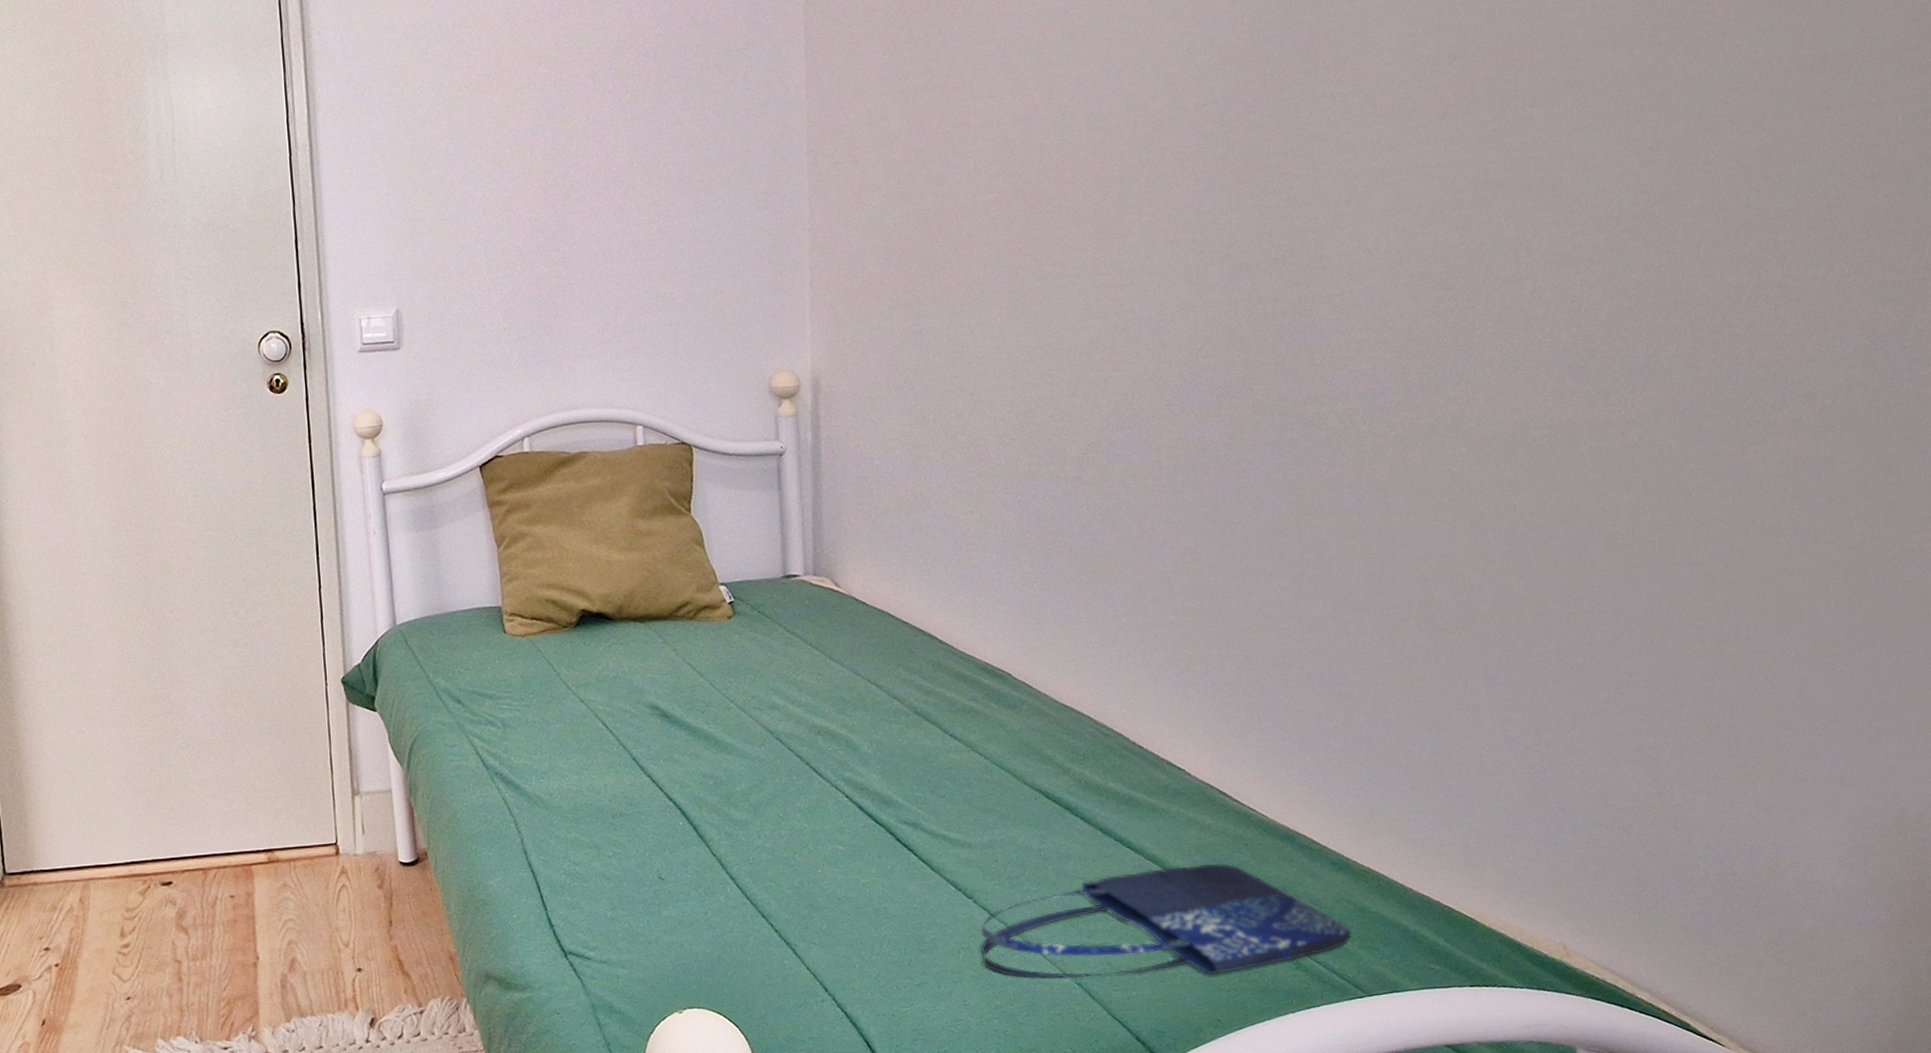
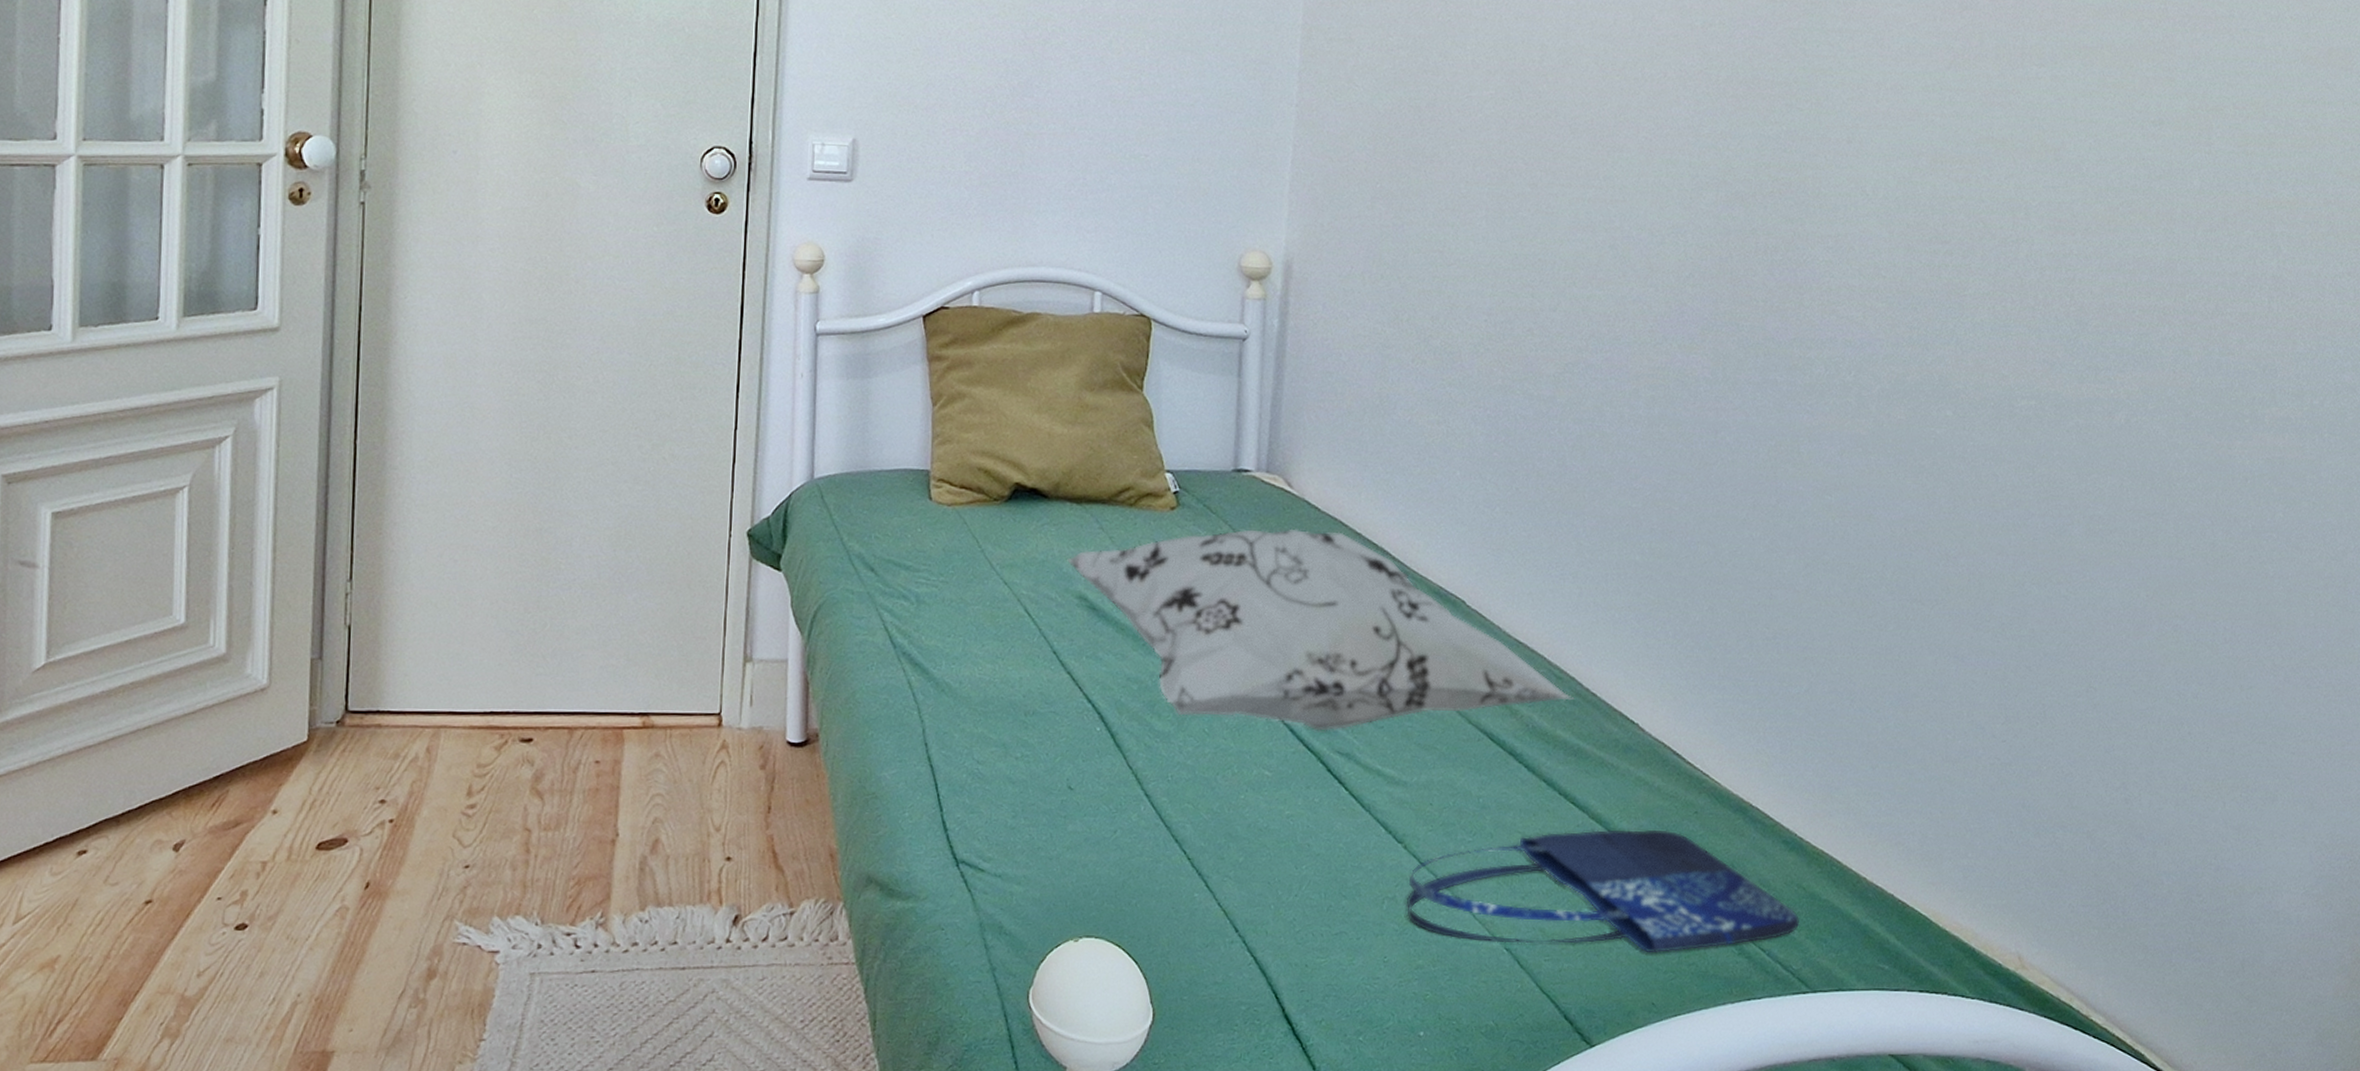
decorative pillow: none [636,622,1123,806] -> present [1067,528,1575,731]

